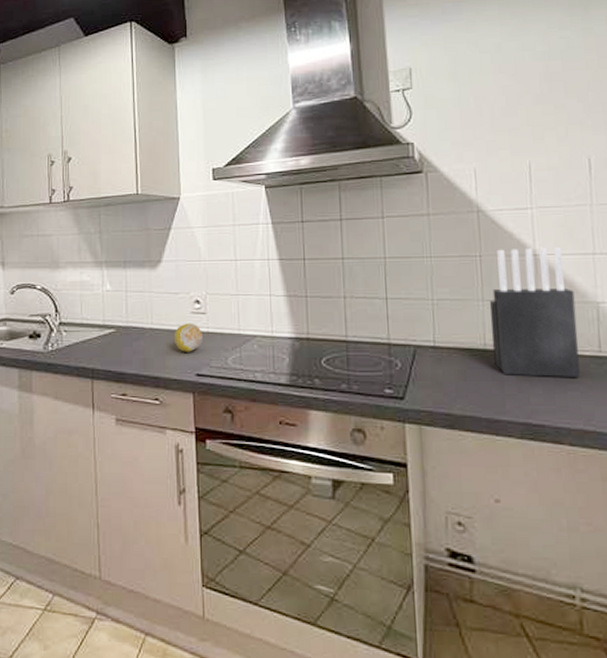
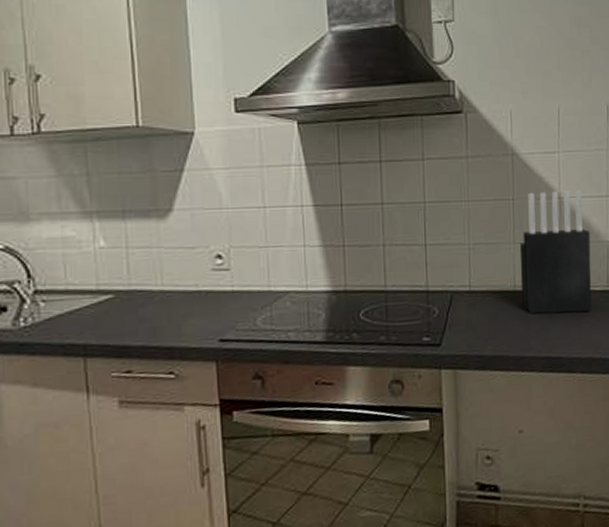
fruit: present [173,323,202,352] -> none [190,281,226,316]

